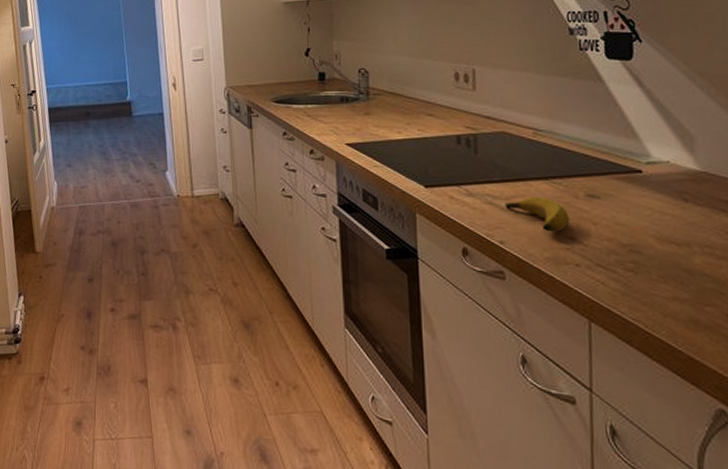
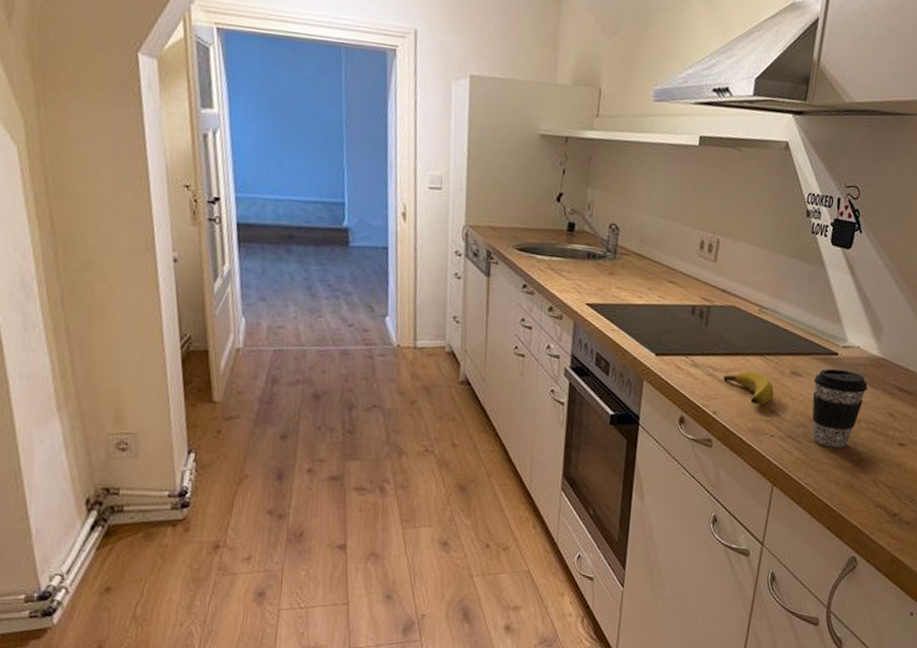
coffee cup: none [616,187,691,277] -> present [812,368,868,448]

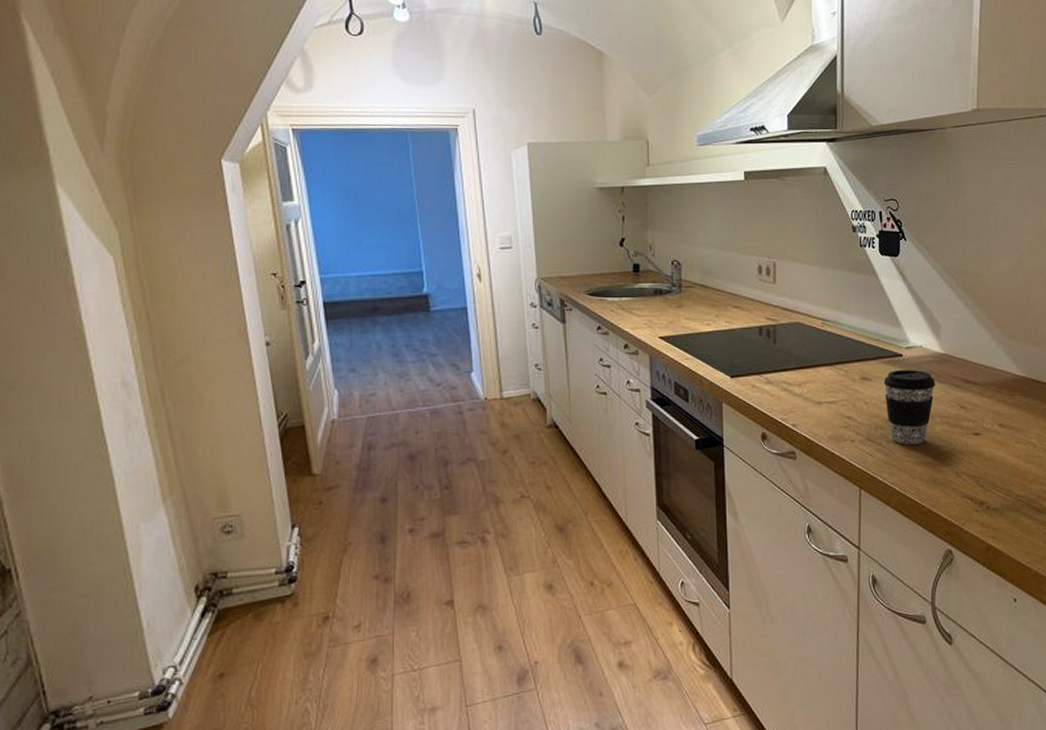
banana: present [723,370,775,405] -> none [797,381,848,413]

